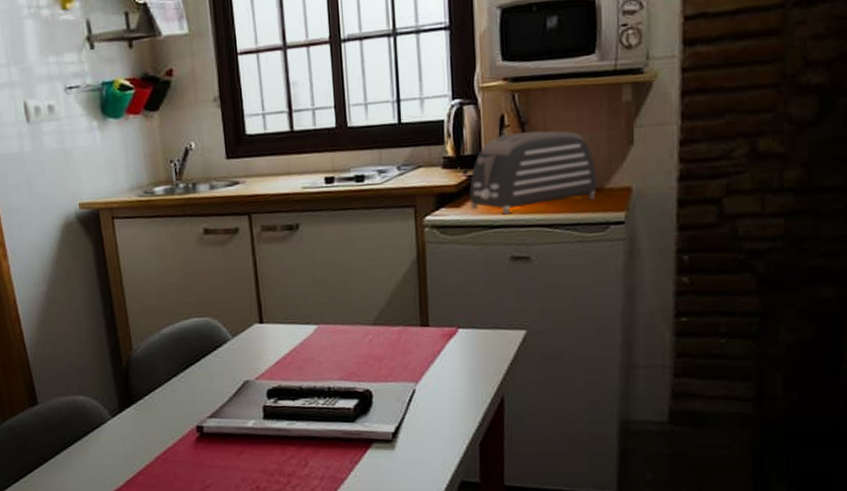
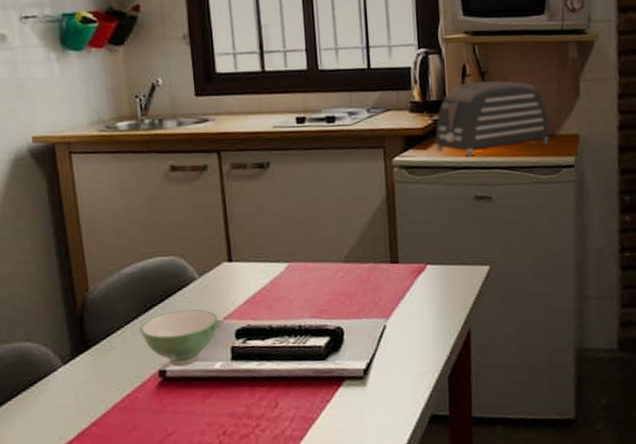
bowl: none [178,368,251,422] -> present [139,309,218,366]

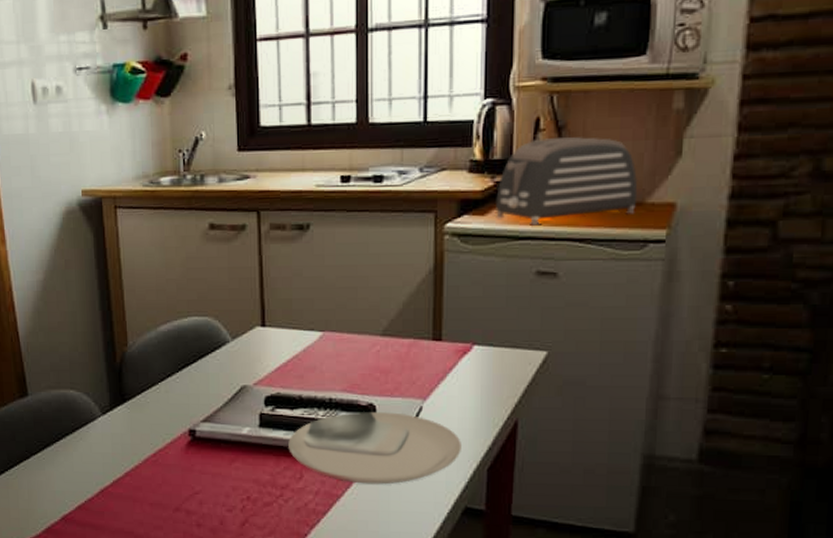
bowl: present [139,309,218,366] -> none [173,371,248,427]
plate: none [261,333,424,405] -> present [288,412,461,485]

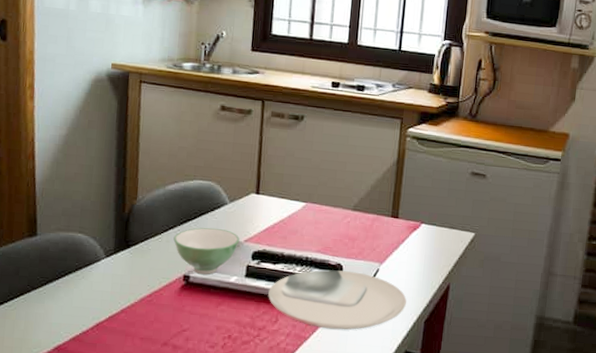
bowl: none [173,371,248,427] -> present [173,227,240,275]
toaster: present [494,137,638,225] -> none [445,75,545,138]

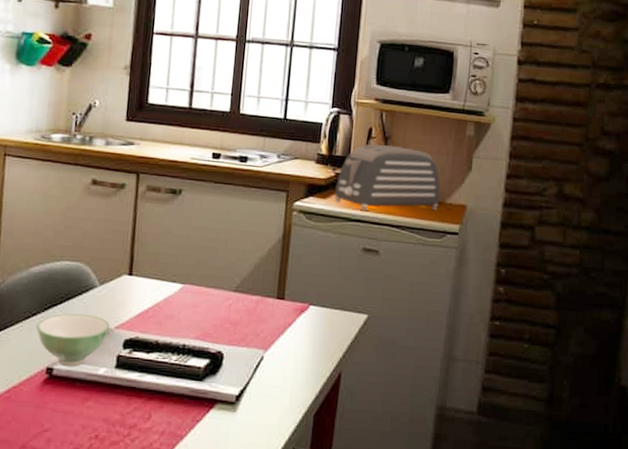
plate: present [268,269,407,330] -> none [140,358,294,427]
toaster: none [445,75,545,138] -> present [334,144,440,211]

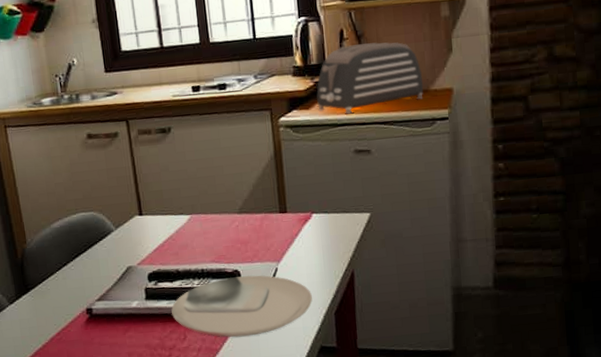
bowl: present [36,313,110,366] -> none [69,256,133,305]
plate: none [140,358,294,427] -> present [171,275,312,338]

